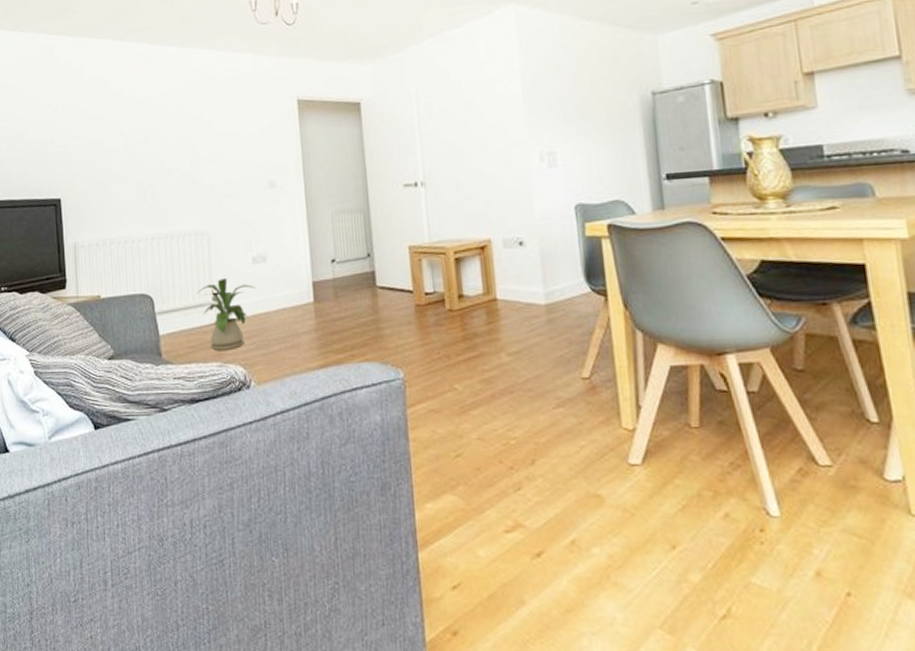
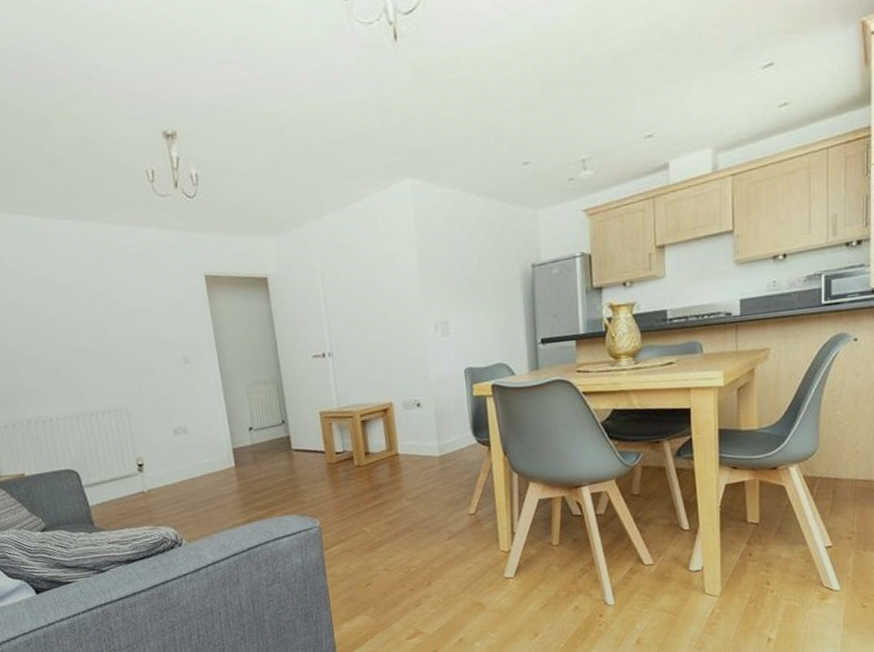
house plant: present [196,278,256,351] -> none [121,450,179,517]

